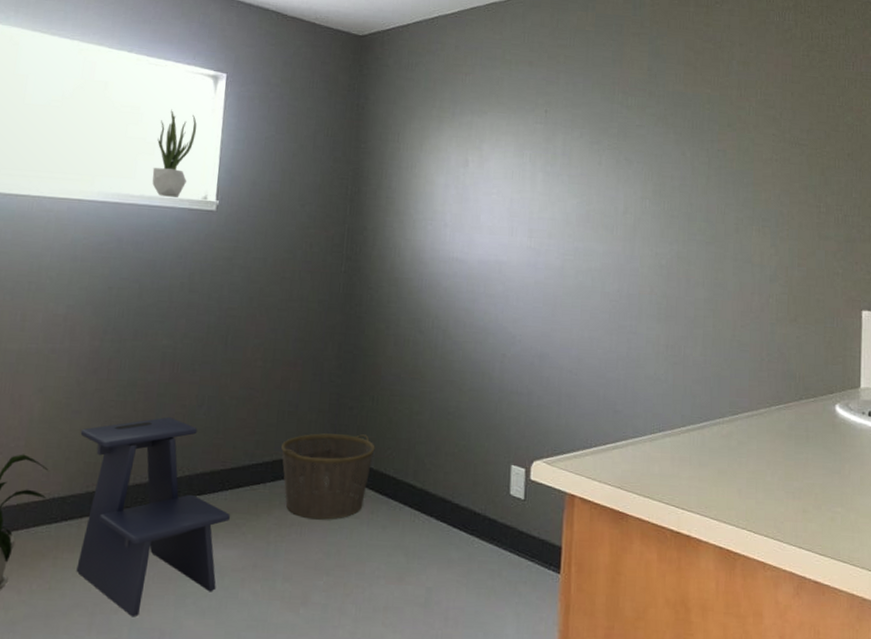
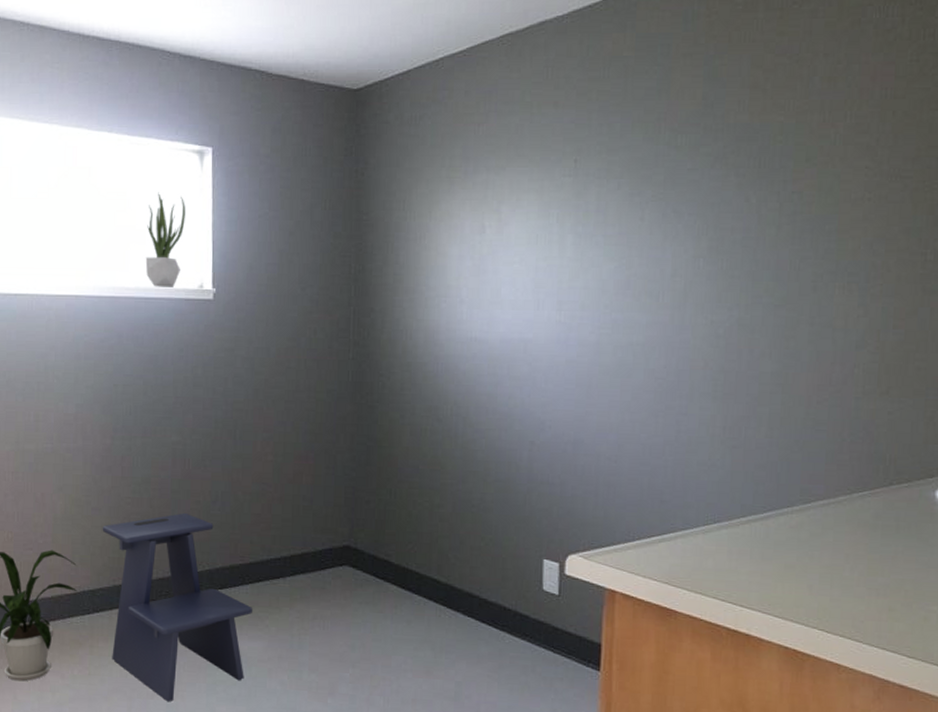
basket: present [280,433,375,520] -> none [297,528,396,614]

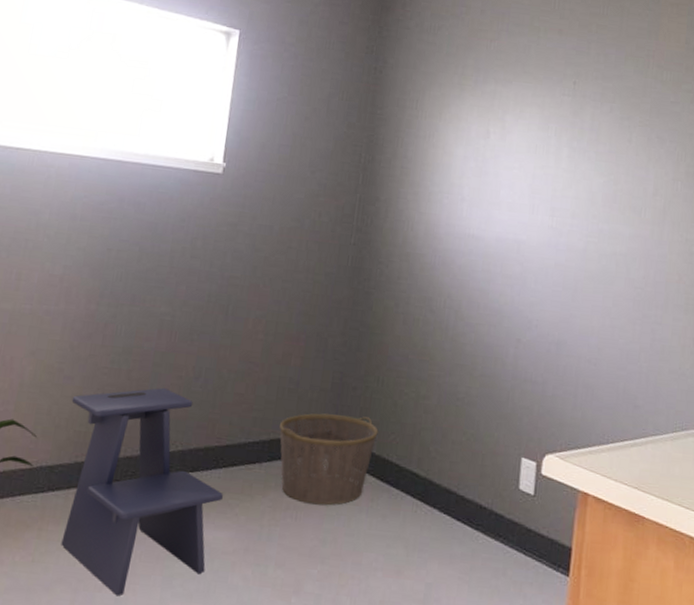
potted plant: present [145,192,185,287] -> none [157,65,206,158]
basket: none [297,528,396,614] -> present [279,413,379,505]

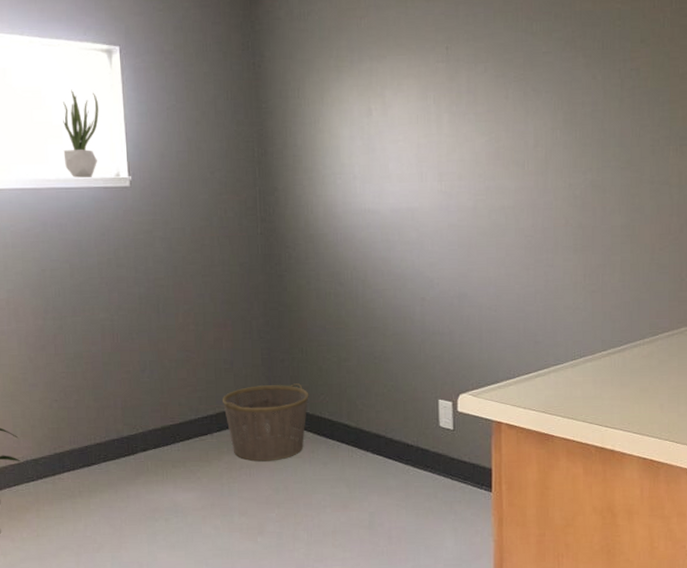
step stool: present [61,387,223,596] -> none [40,382,185,554]
potted plant: none [157,65,206,158] -> present [63,89,99,178]

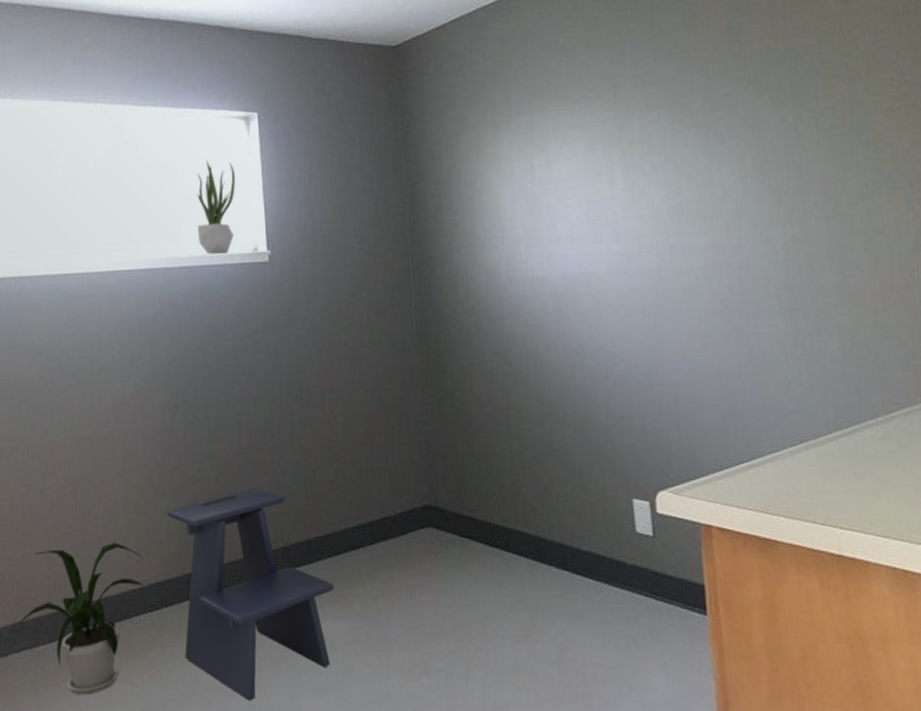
step stool: none [40,382,185,554] -> present [167,487,333,701]
basket: present [222,383,309,462] -> none [375,483,478,581]

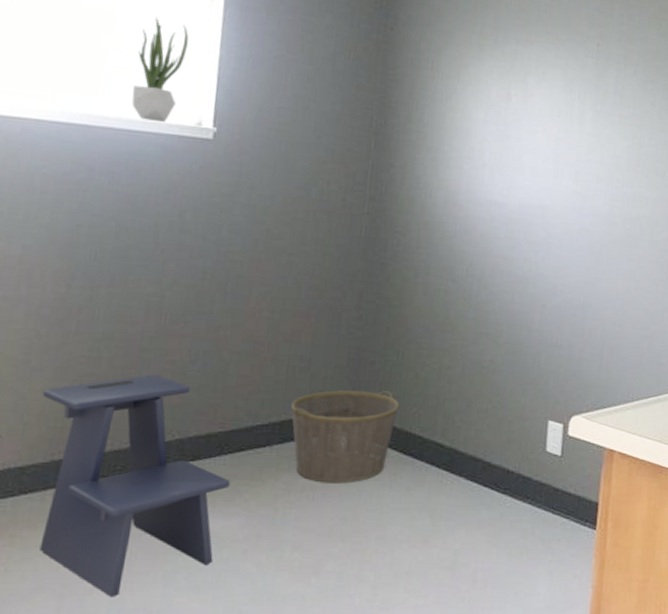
basket: none [375,483,478,581] -> present [290,390,400,483]

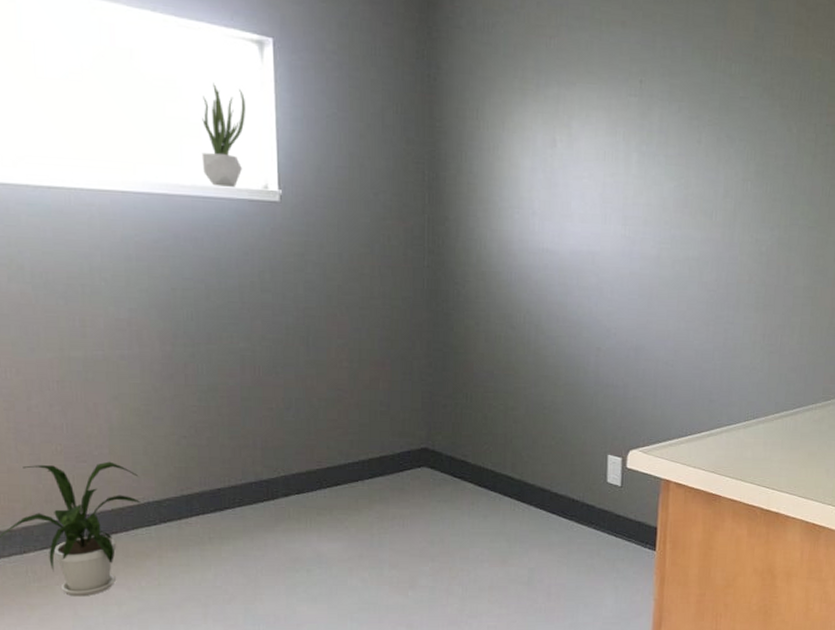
step stool: present [39,374,230,598] -> none [165,420,331,606]
basket: present [290,390,400,483] -> none [375,431,472,512]

